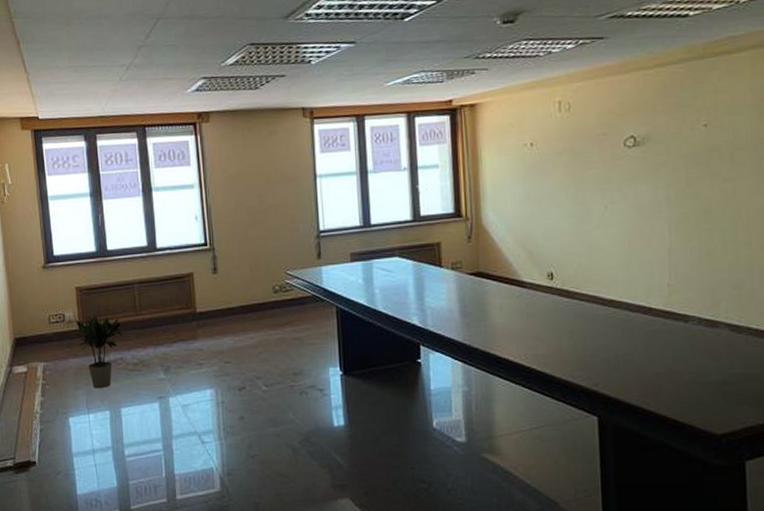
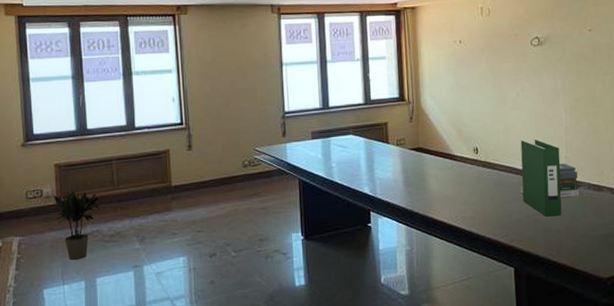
books: none [607,292,687,334] -> present [520,163,580,197]
binder: none [608,263,662,357] -> present [520,139,562,217]

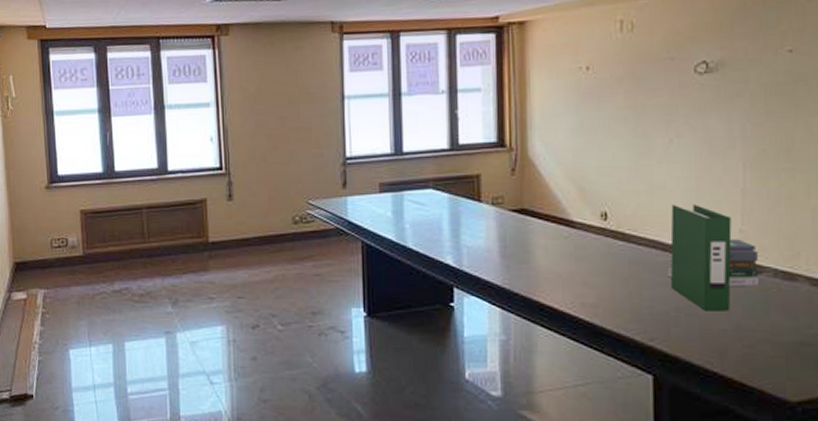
potted plant: present [53,190,100,260] -> none [79,240,128,319]

